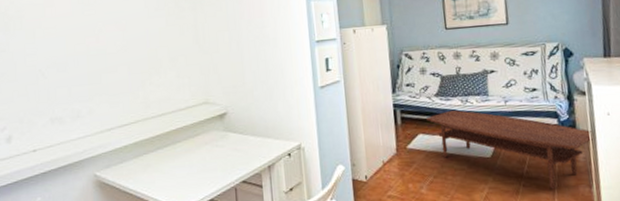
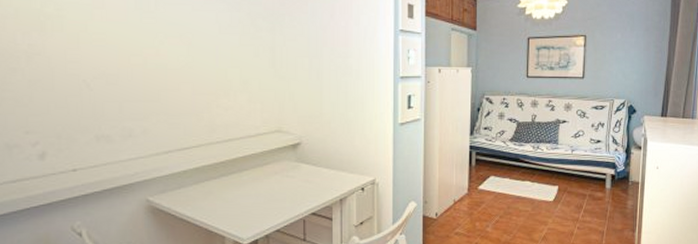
coffee table: present [426,109,593,190] -> none [499,155,641,233]

